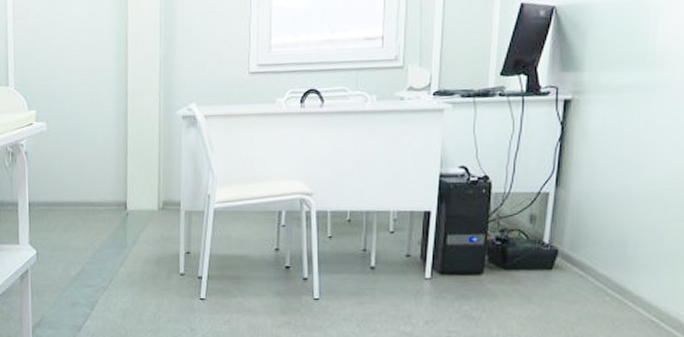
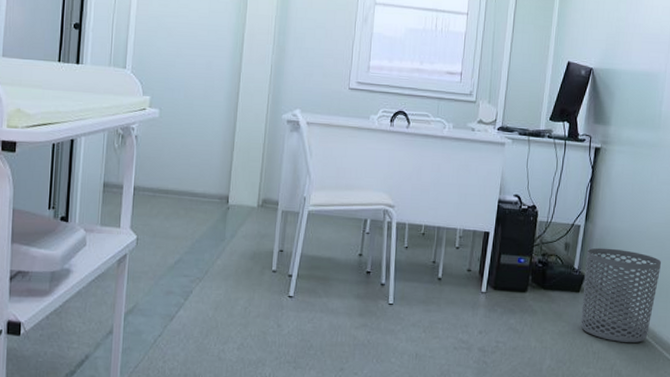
waste bin: none [556,215,665,324] -> present [580,247,662,344]

